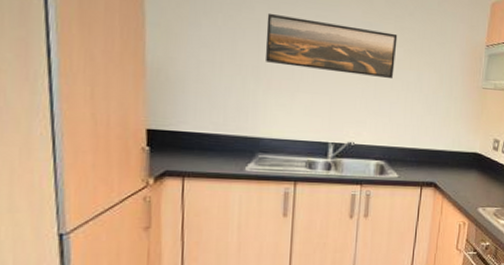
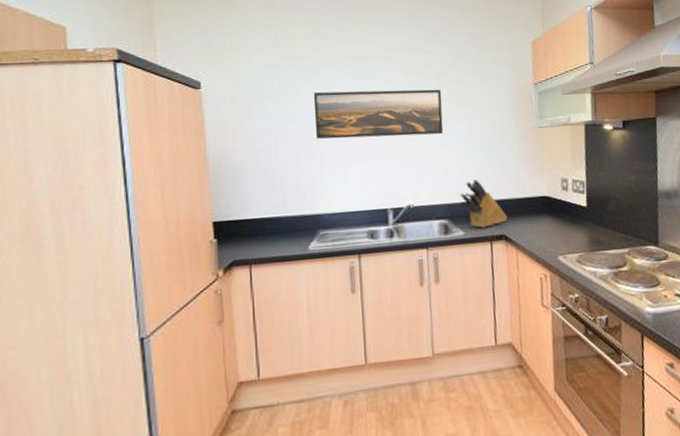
knife block: none [399,128,440,174] -> present [460,179,507,228]

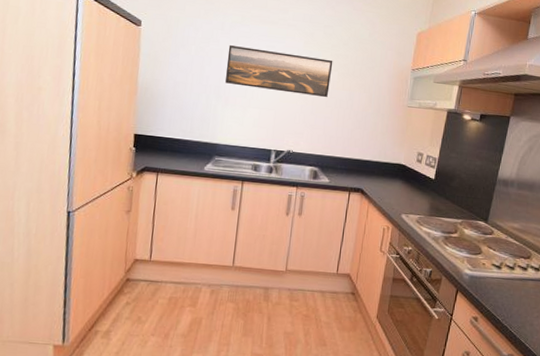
knife block: present [460,179,507,228] -> none [331,139,367,180]

